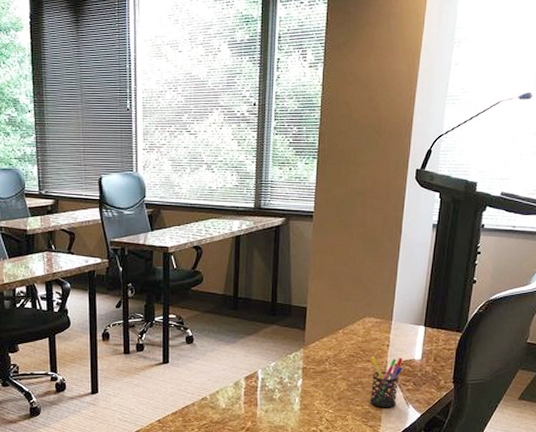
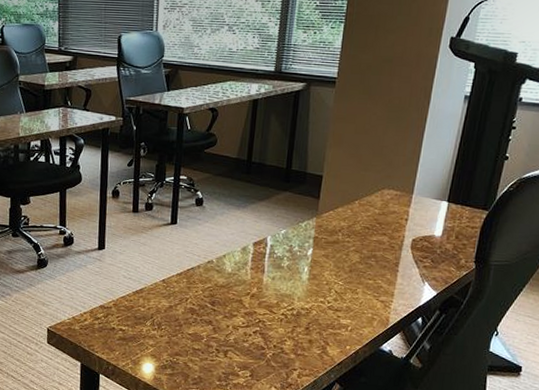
pen holder: present [369,357,403,408] -> none [382,230,421,284]

